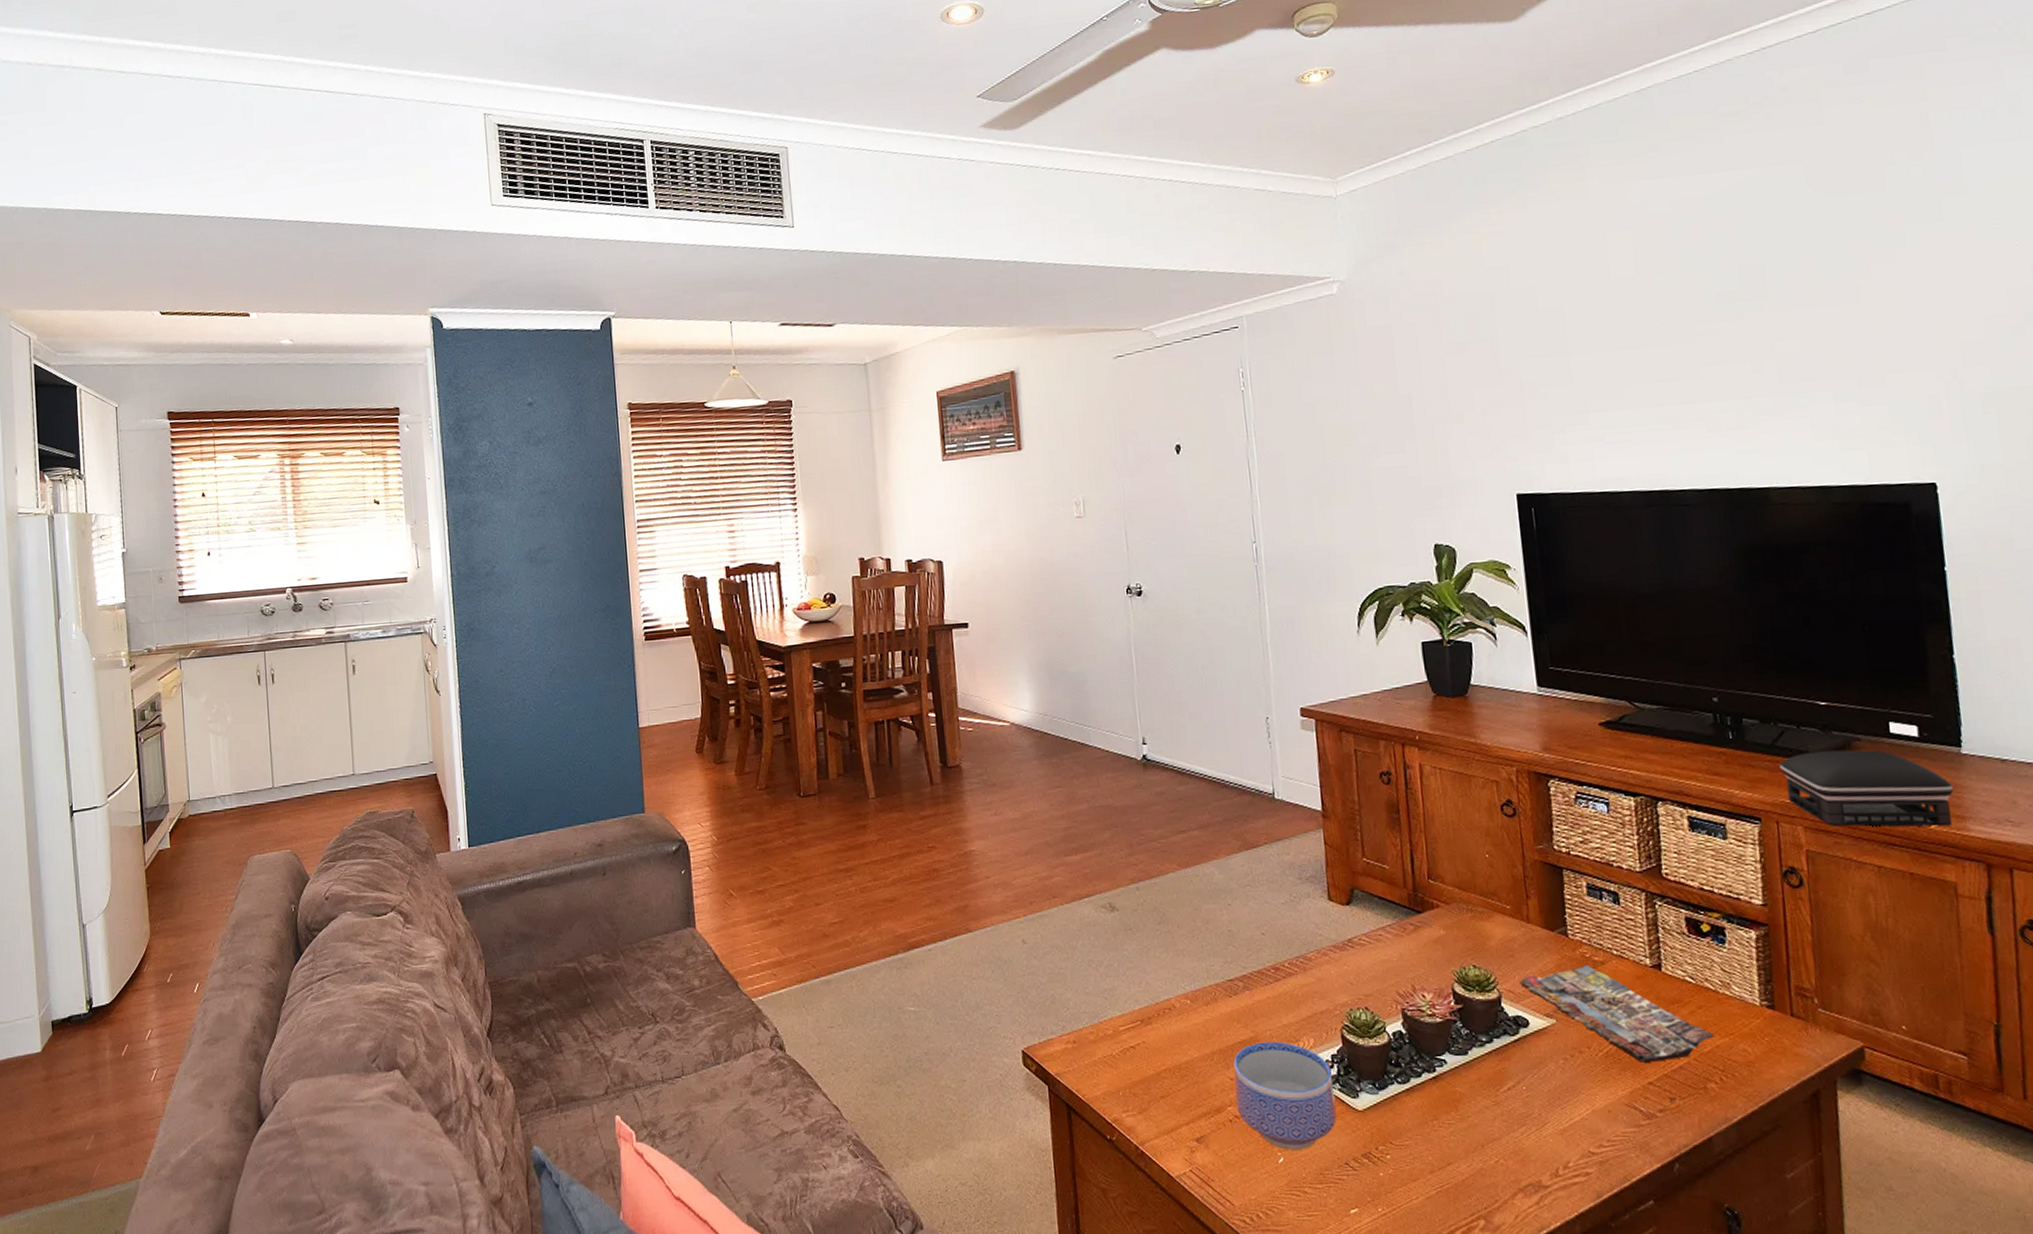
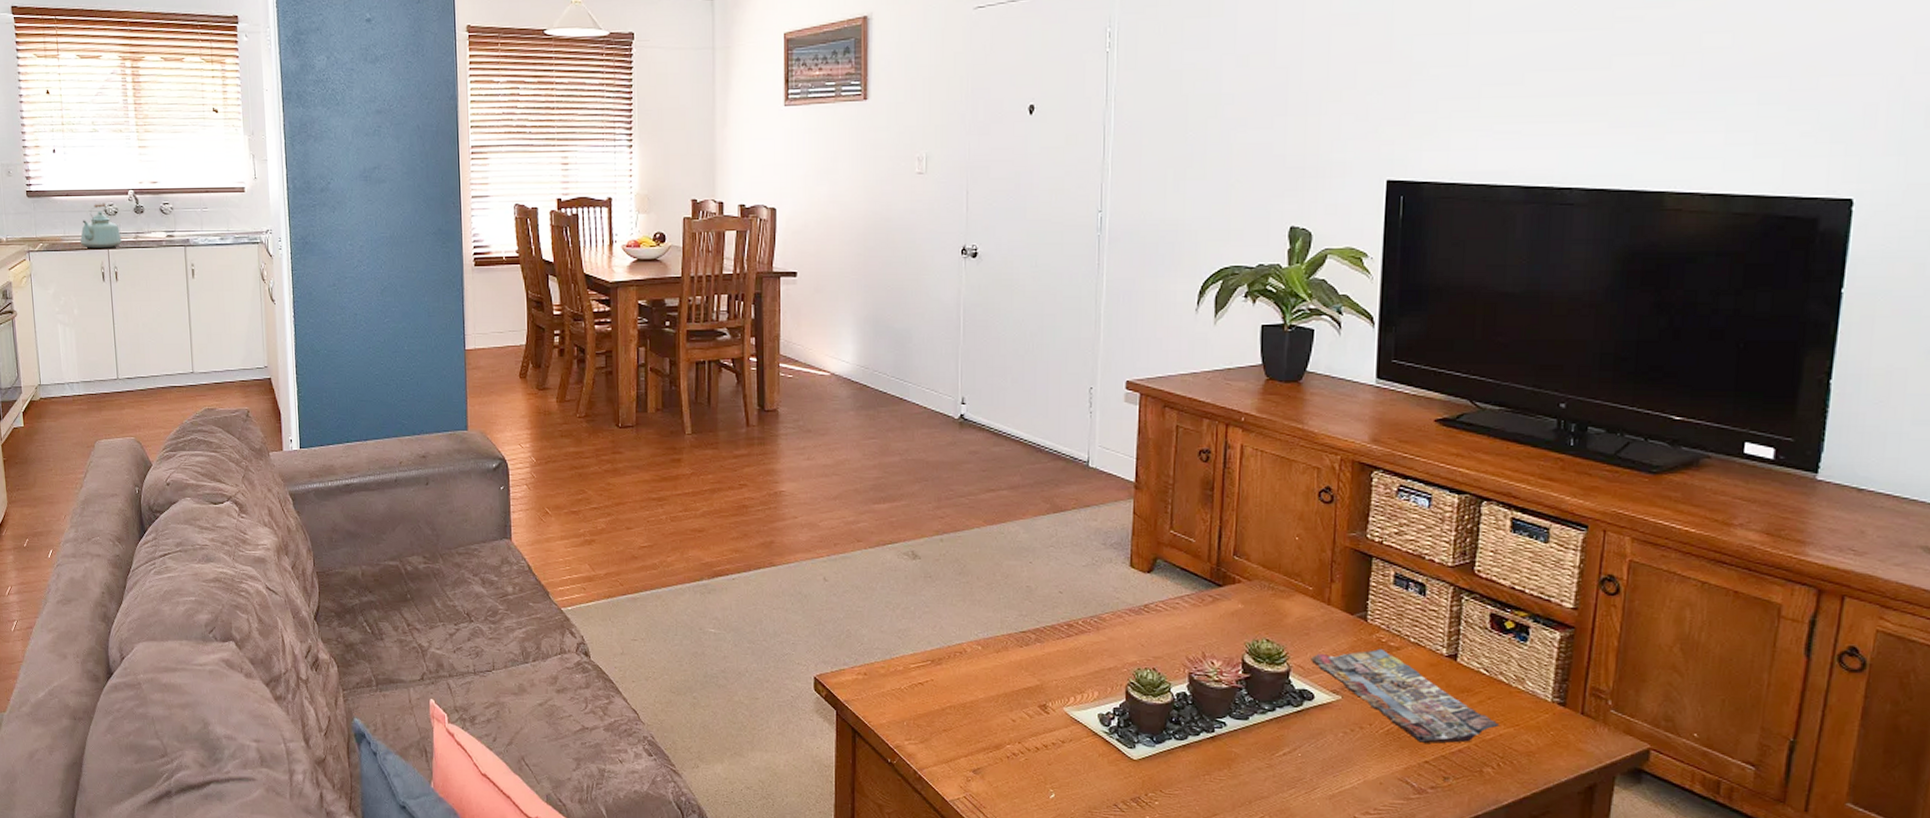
kettle: none [234,603,279,652] -> present [80,202,122,249]
bowl: present [1233,1041,1337,1150] -> none [1015,690,1113,789]
wireless router: present [1779,749,1954,827] -> none [1618,465,1800,549]

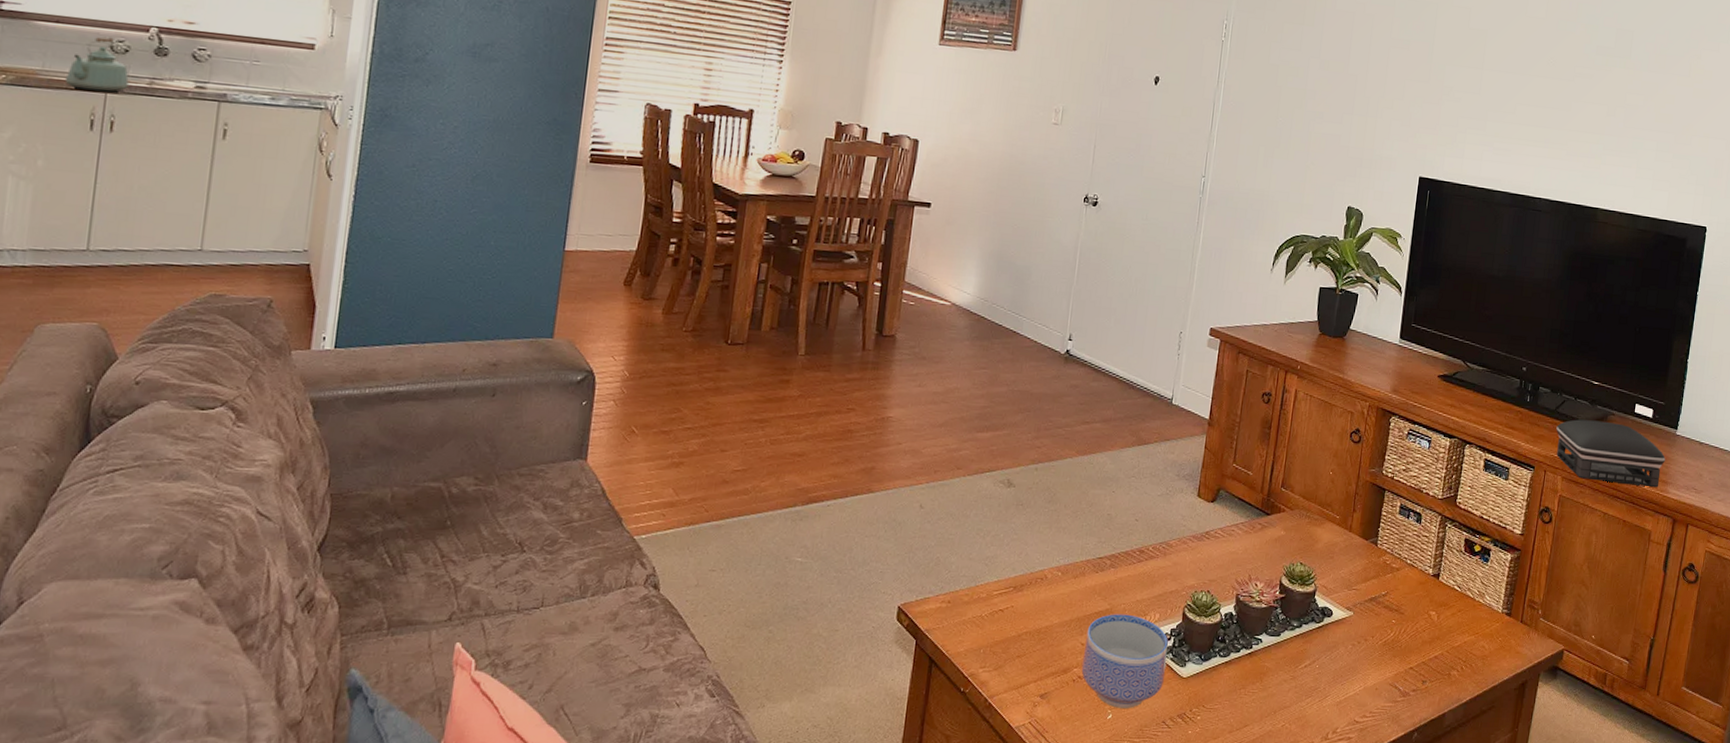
bowl: none [1015,690,1113,789] -> present [1081,614,1169,708]
magazine: present [1311,648,1499,743] -> none [1333,569,1464,651]
wireless router: none [1618,465,1800,549] -> present [1556,419,1666,488]

